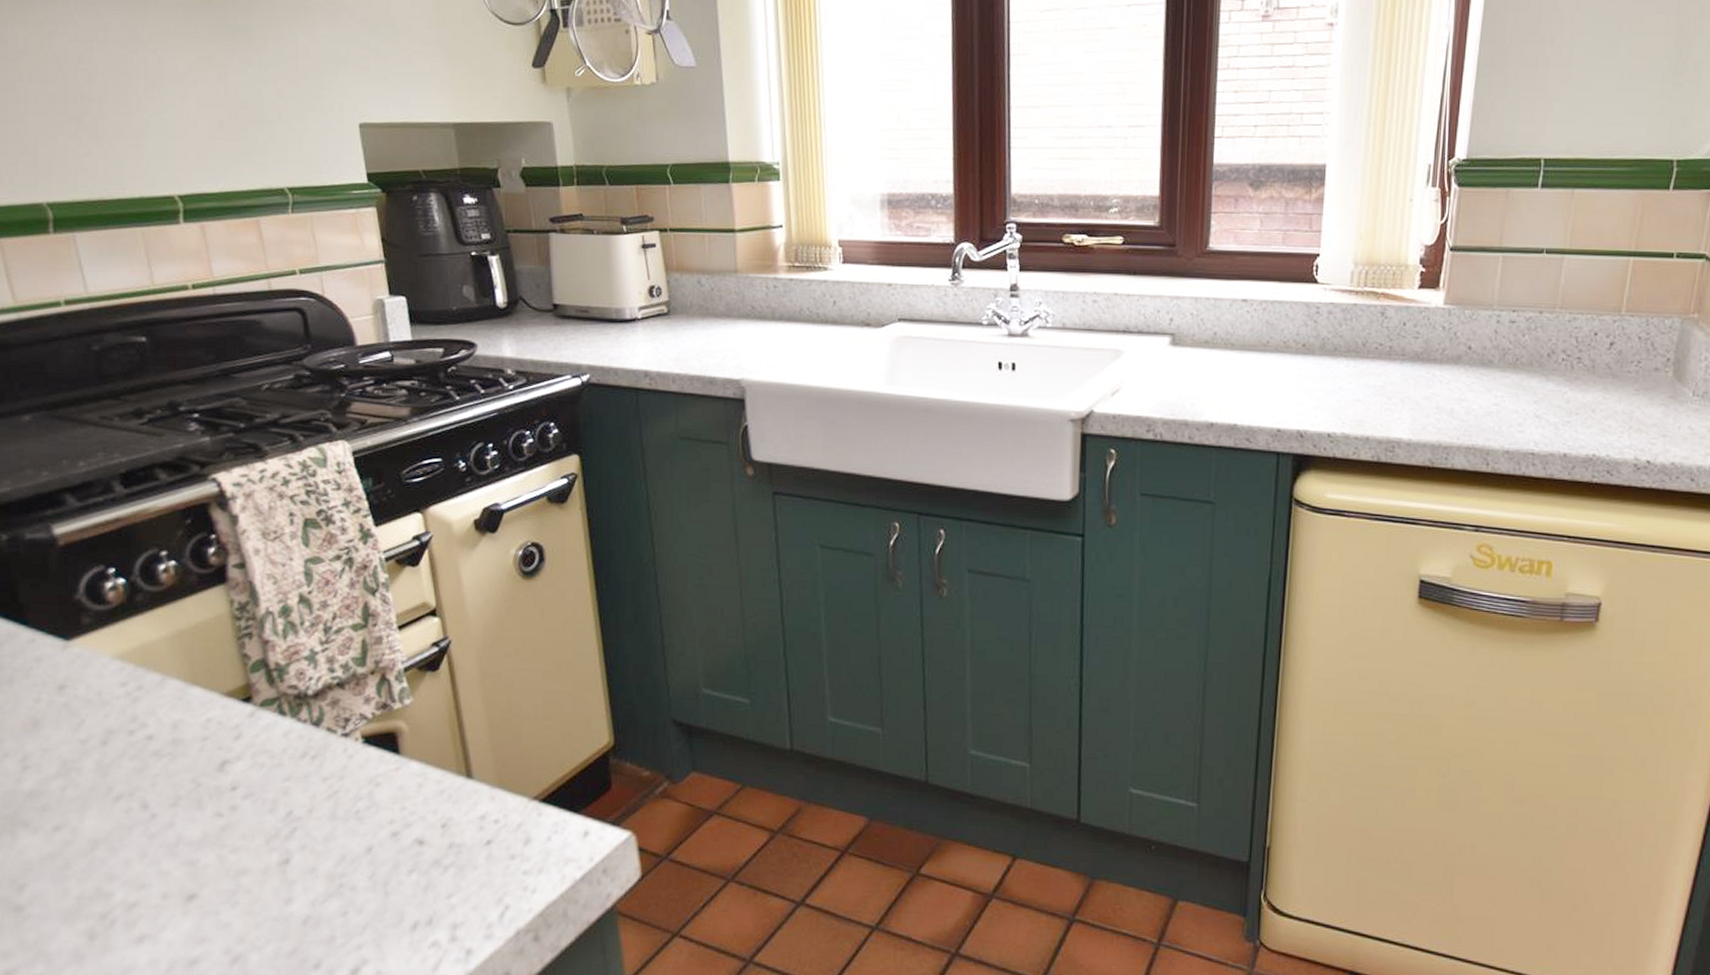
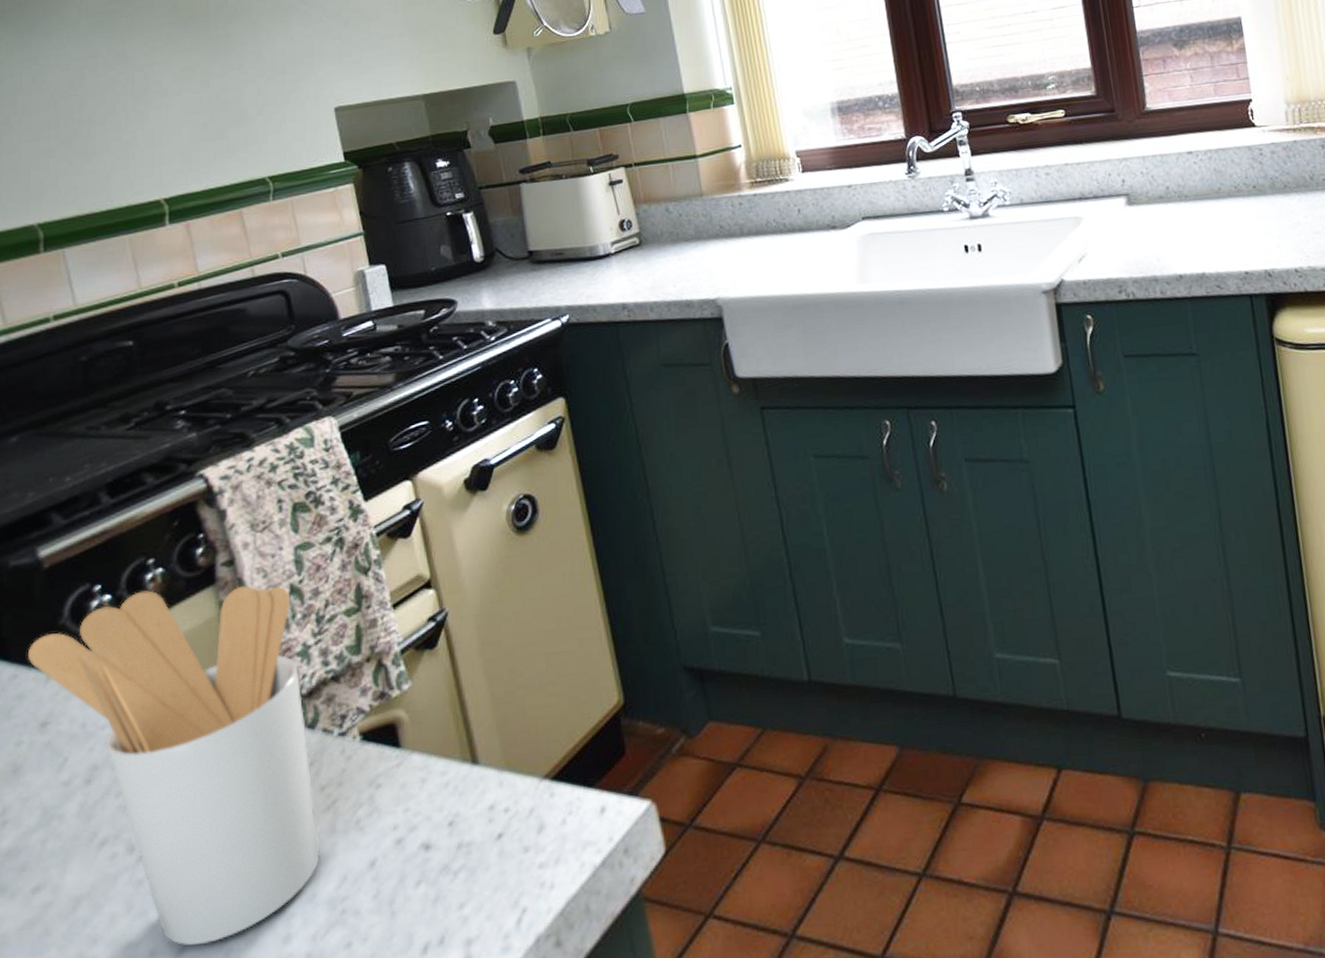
utensil holder: none [45,579,321,895] -> present [28,585,320,946]

